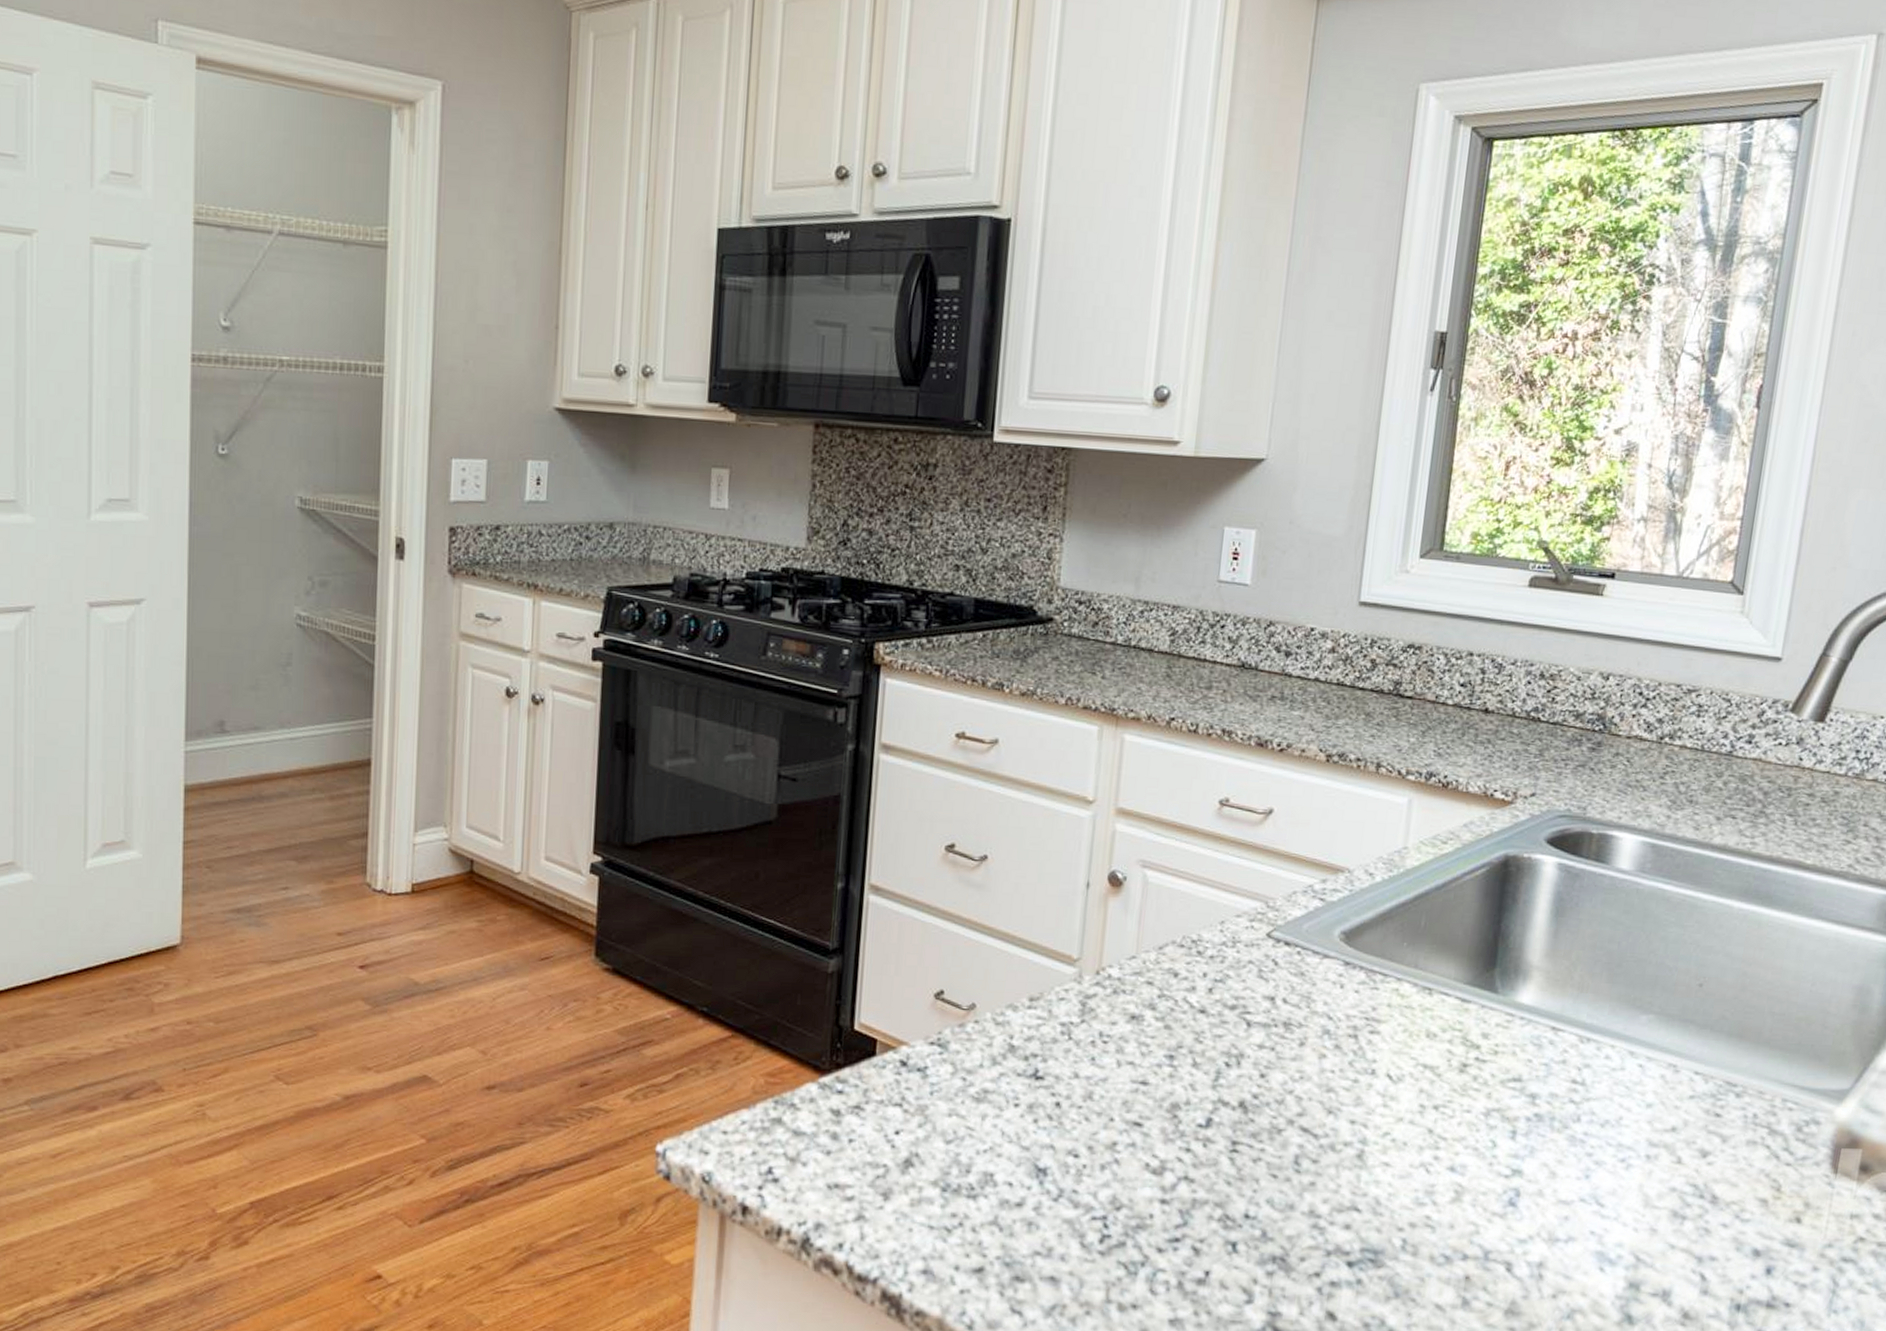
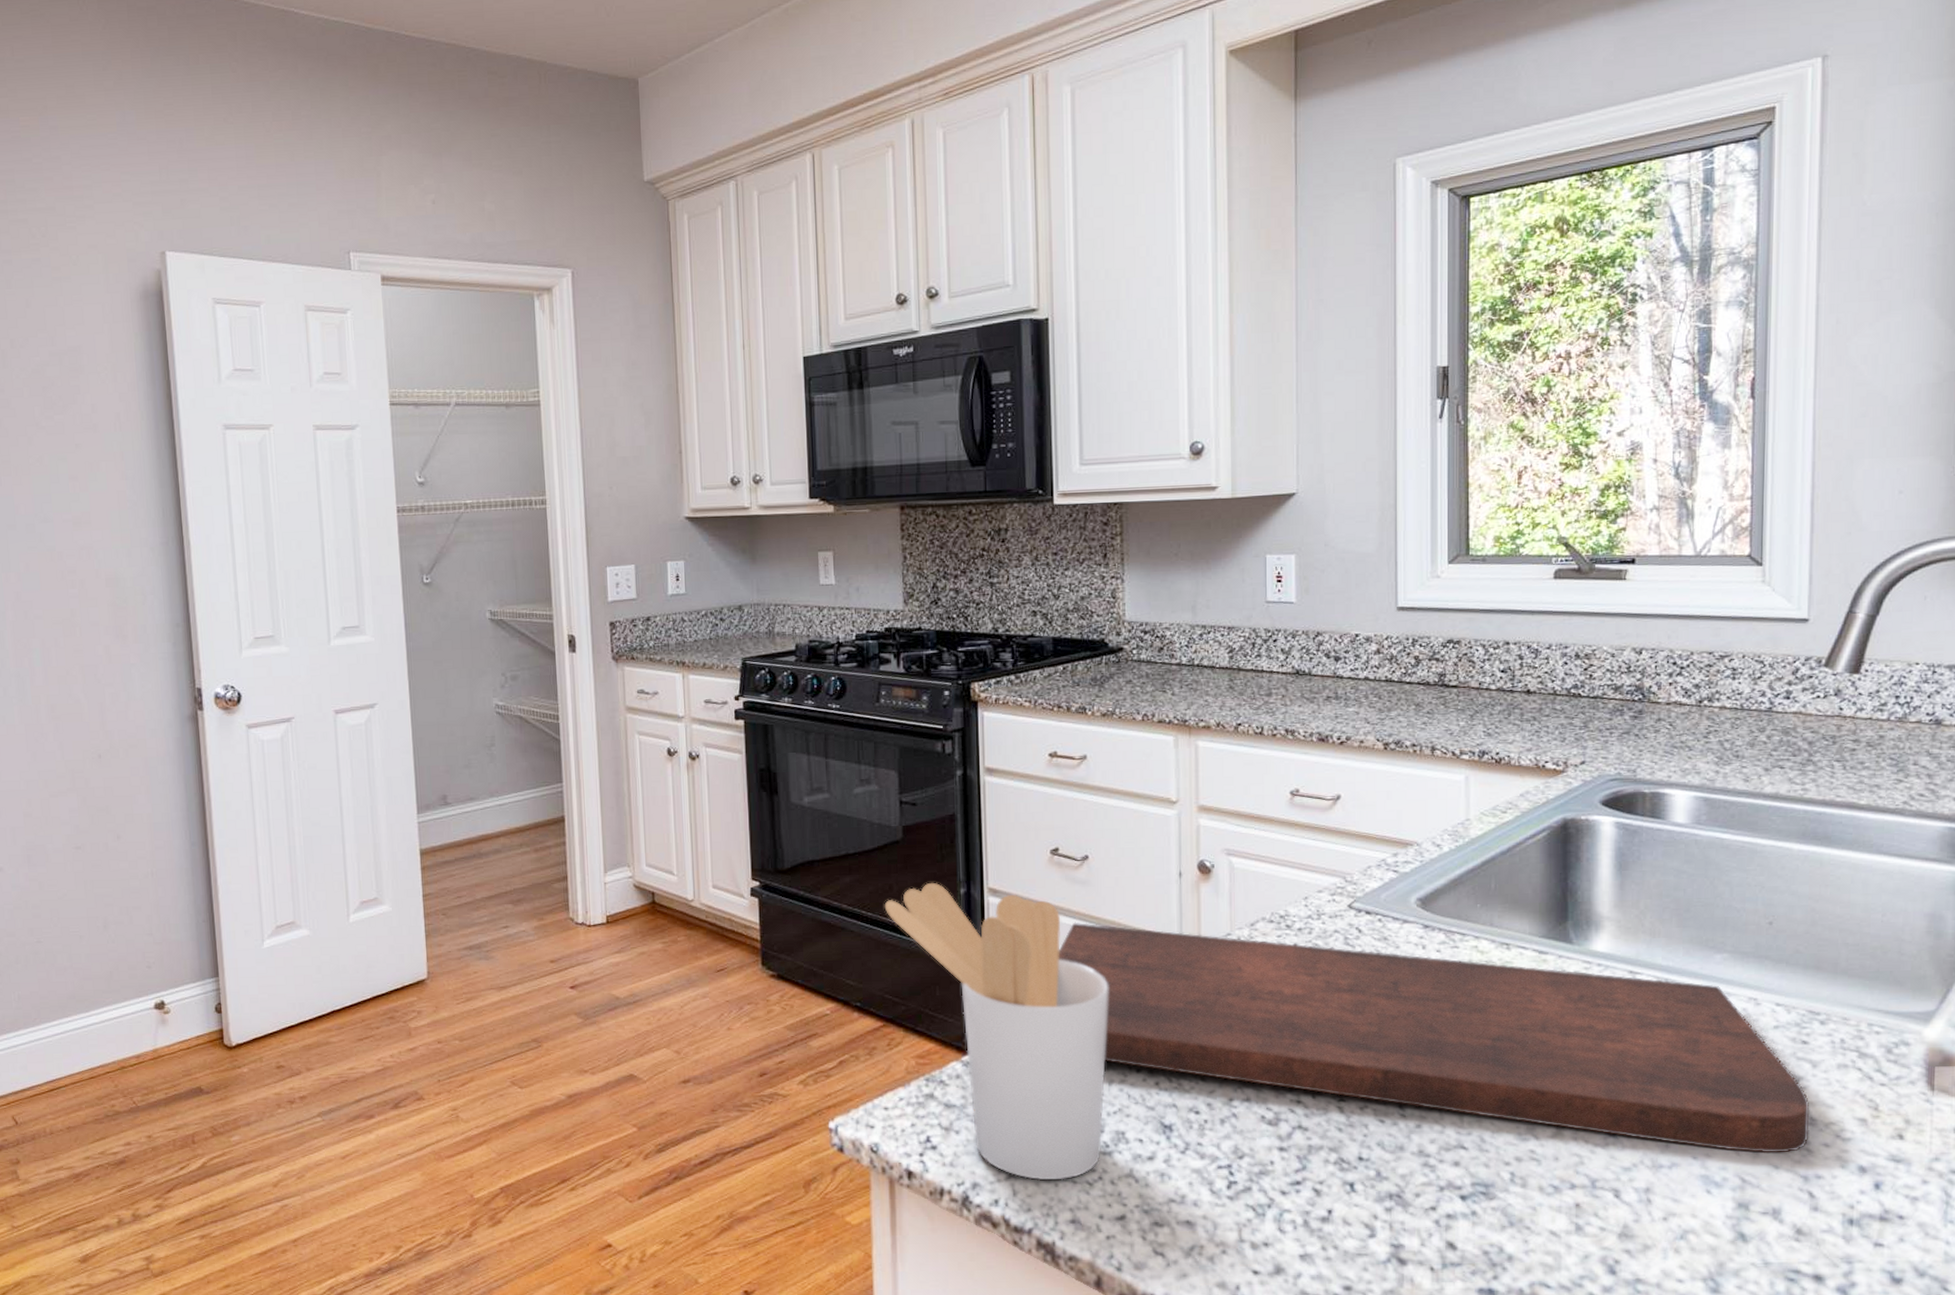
utensil holder: none [747,873,994,1225] -> present [884,882,1109,1180]
cutting board: none [940,931,1714,1232] -> present [1058,922,1810,1154]

